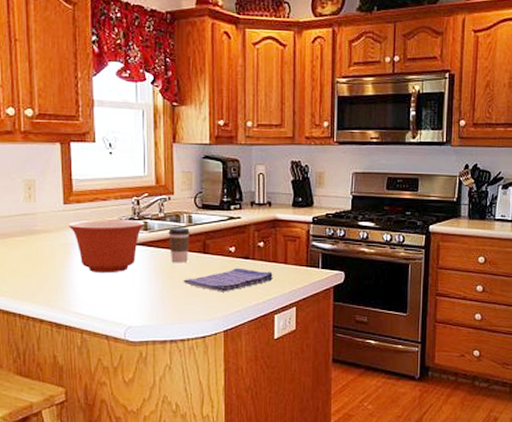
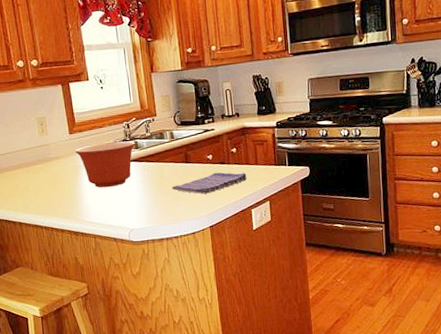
coffee cup: present [168,227,190,263] -> none [155,142,174,174]

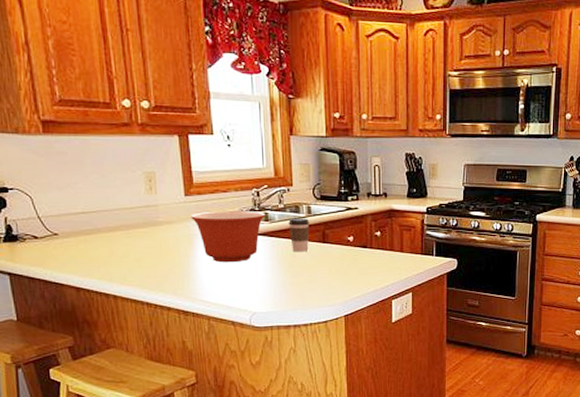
coffee cup: none [155,142,174,174] -> present [288,218,310,252]
dish towel: present [171,172,247,195] -> none [304,256,390,279]

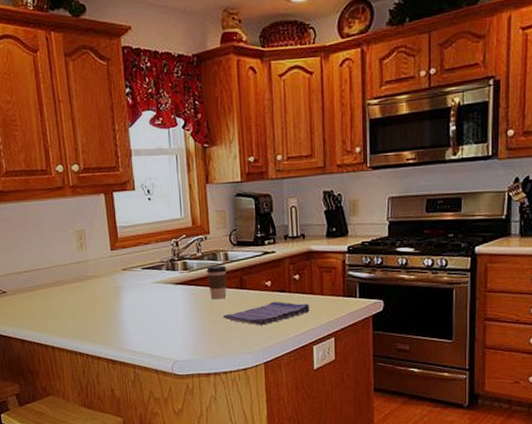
mixing bowl: present [190,211,266,263] -> none [116,261,185,313]
dish towel: none [304,256,390,279] -> present [223,301,310,326]

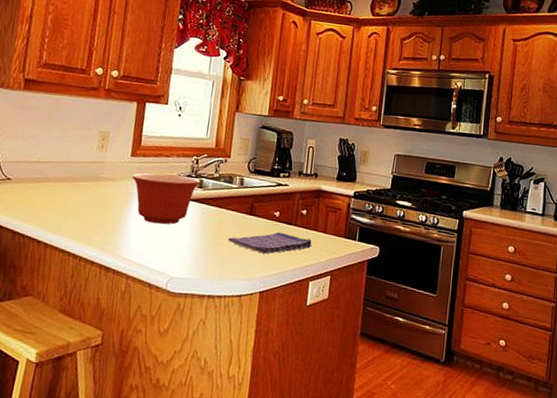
mixing bowl: none [116,261,185,313] -> present [131,173,201,225]
coffee cup: present [206,265,227,300] -> none [219,187,241,222]

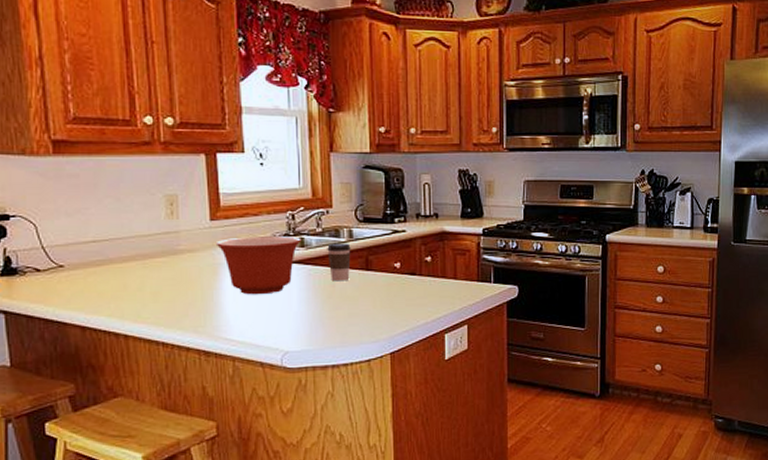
coffee cup: none [219,187,241,222] -> present [327,243,351,282]
dish towel: present [227,231,312,254] -> none [344,284,442,312]

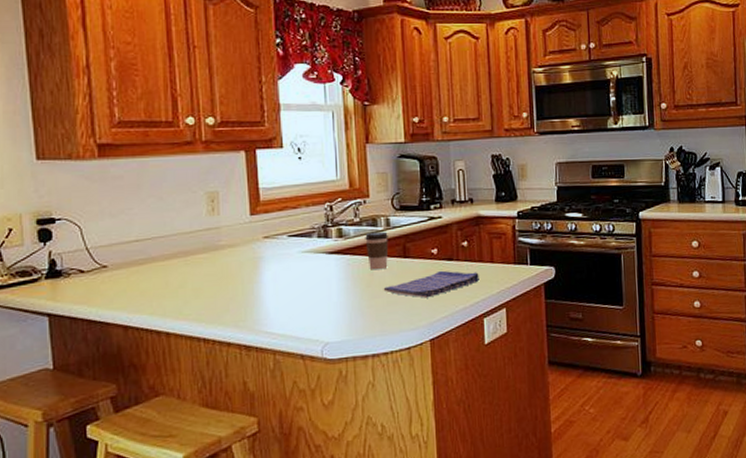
mixing bowl: present [215,236,301,295] -> none [255,227,340,288]
dish towel: none [344,284,442,312] -> present [383,270,479,298]

